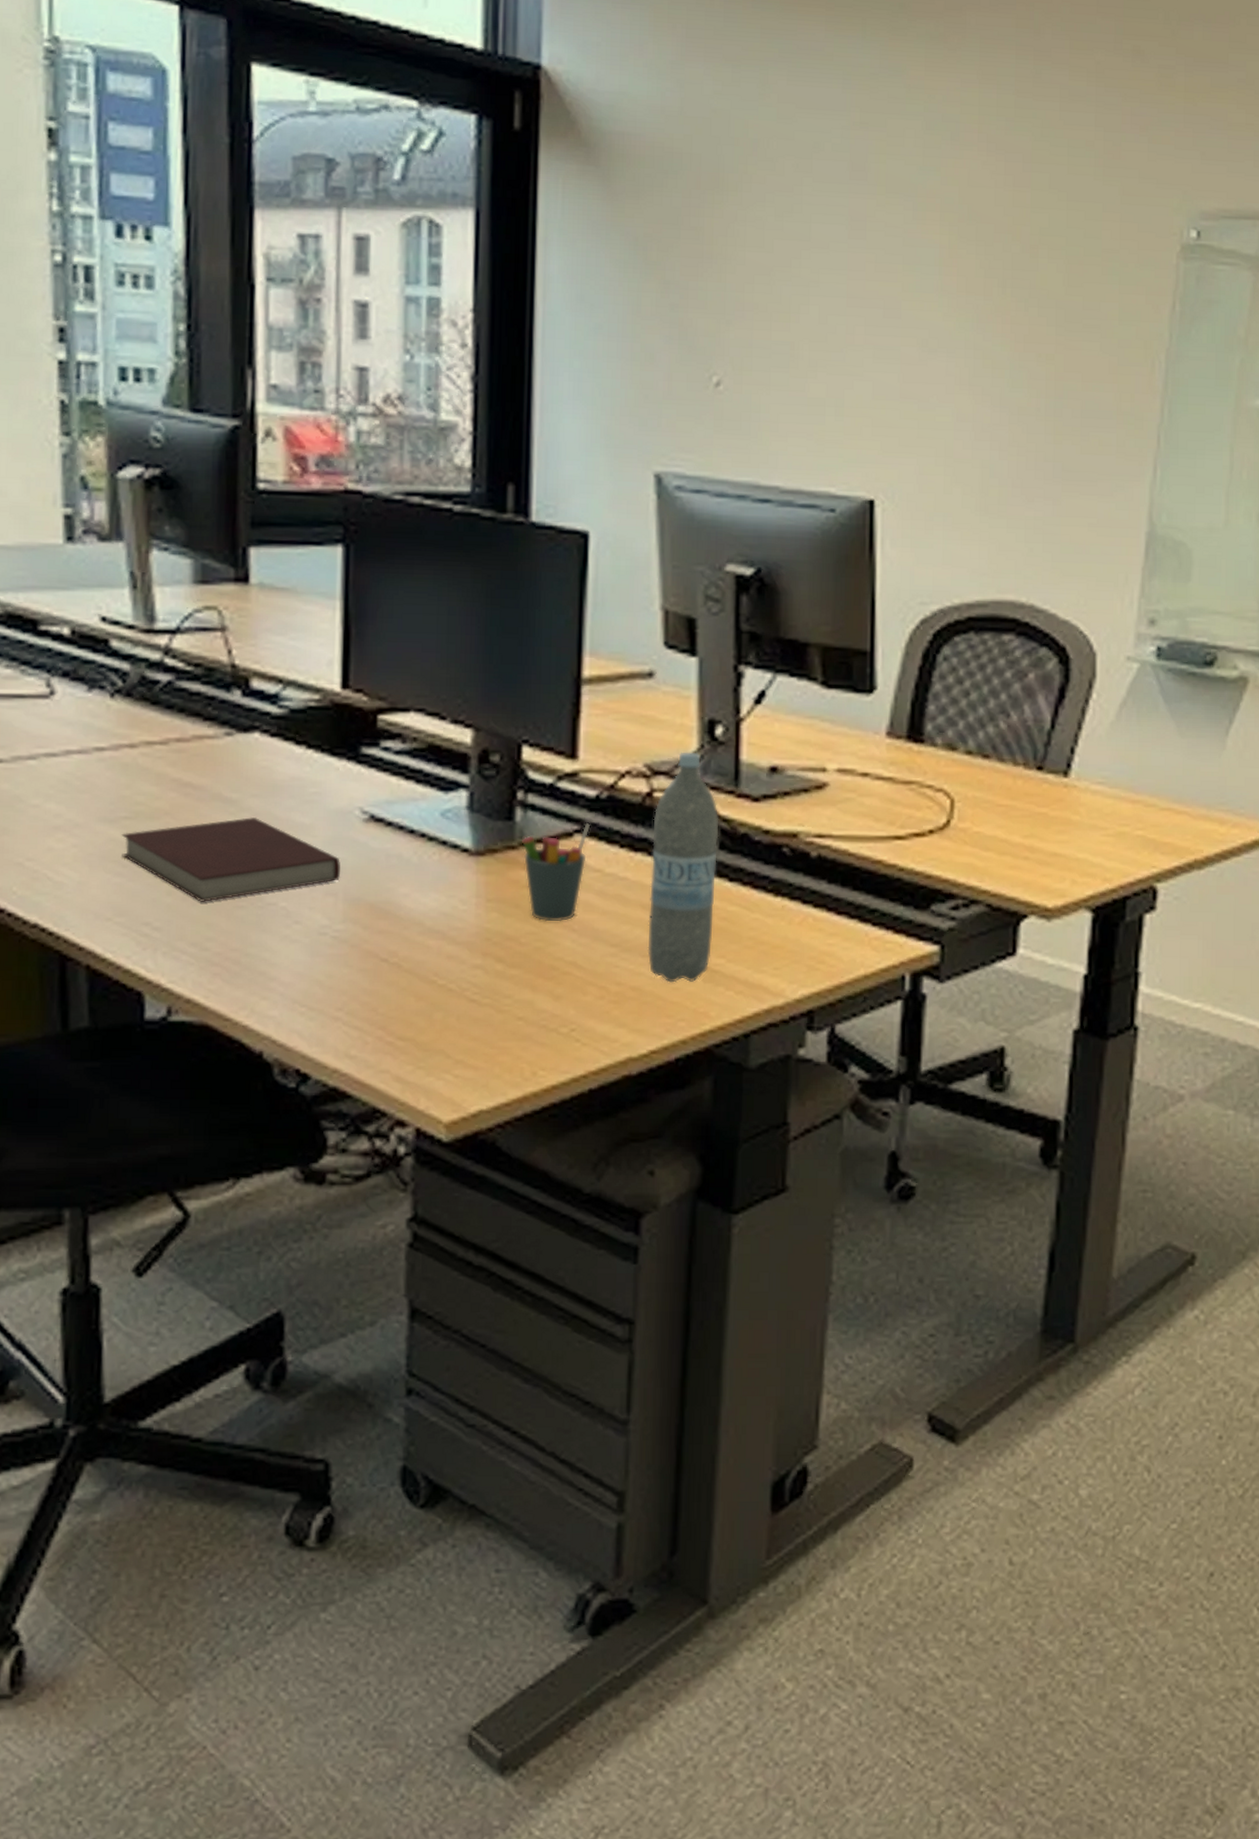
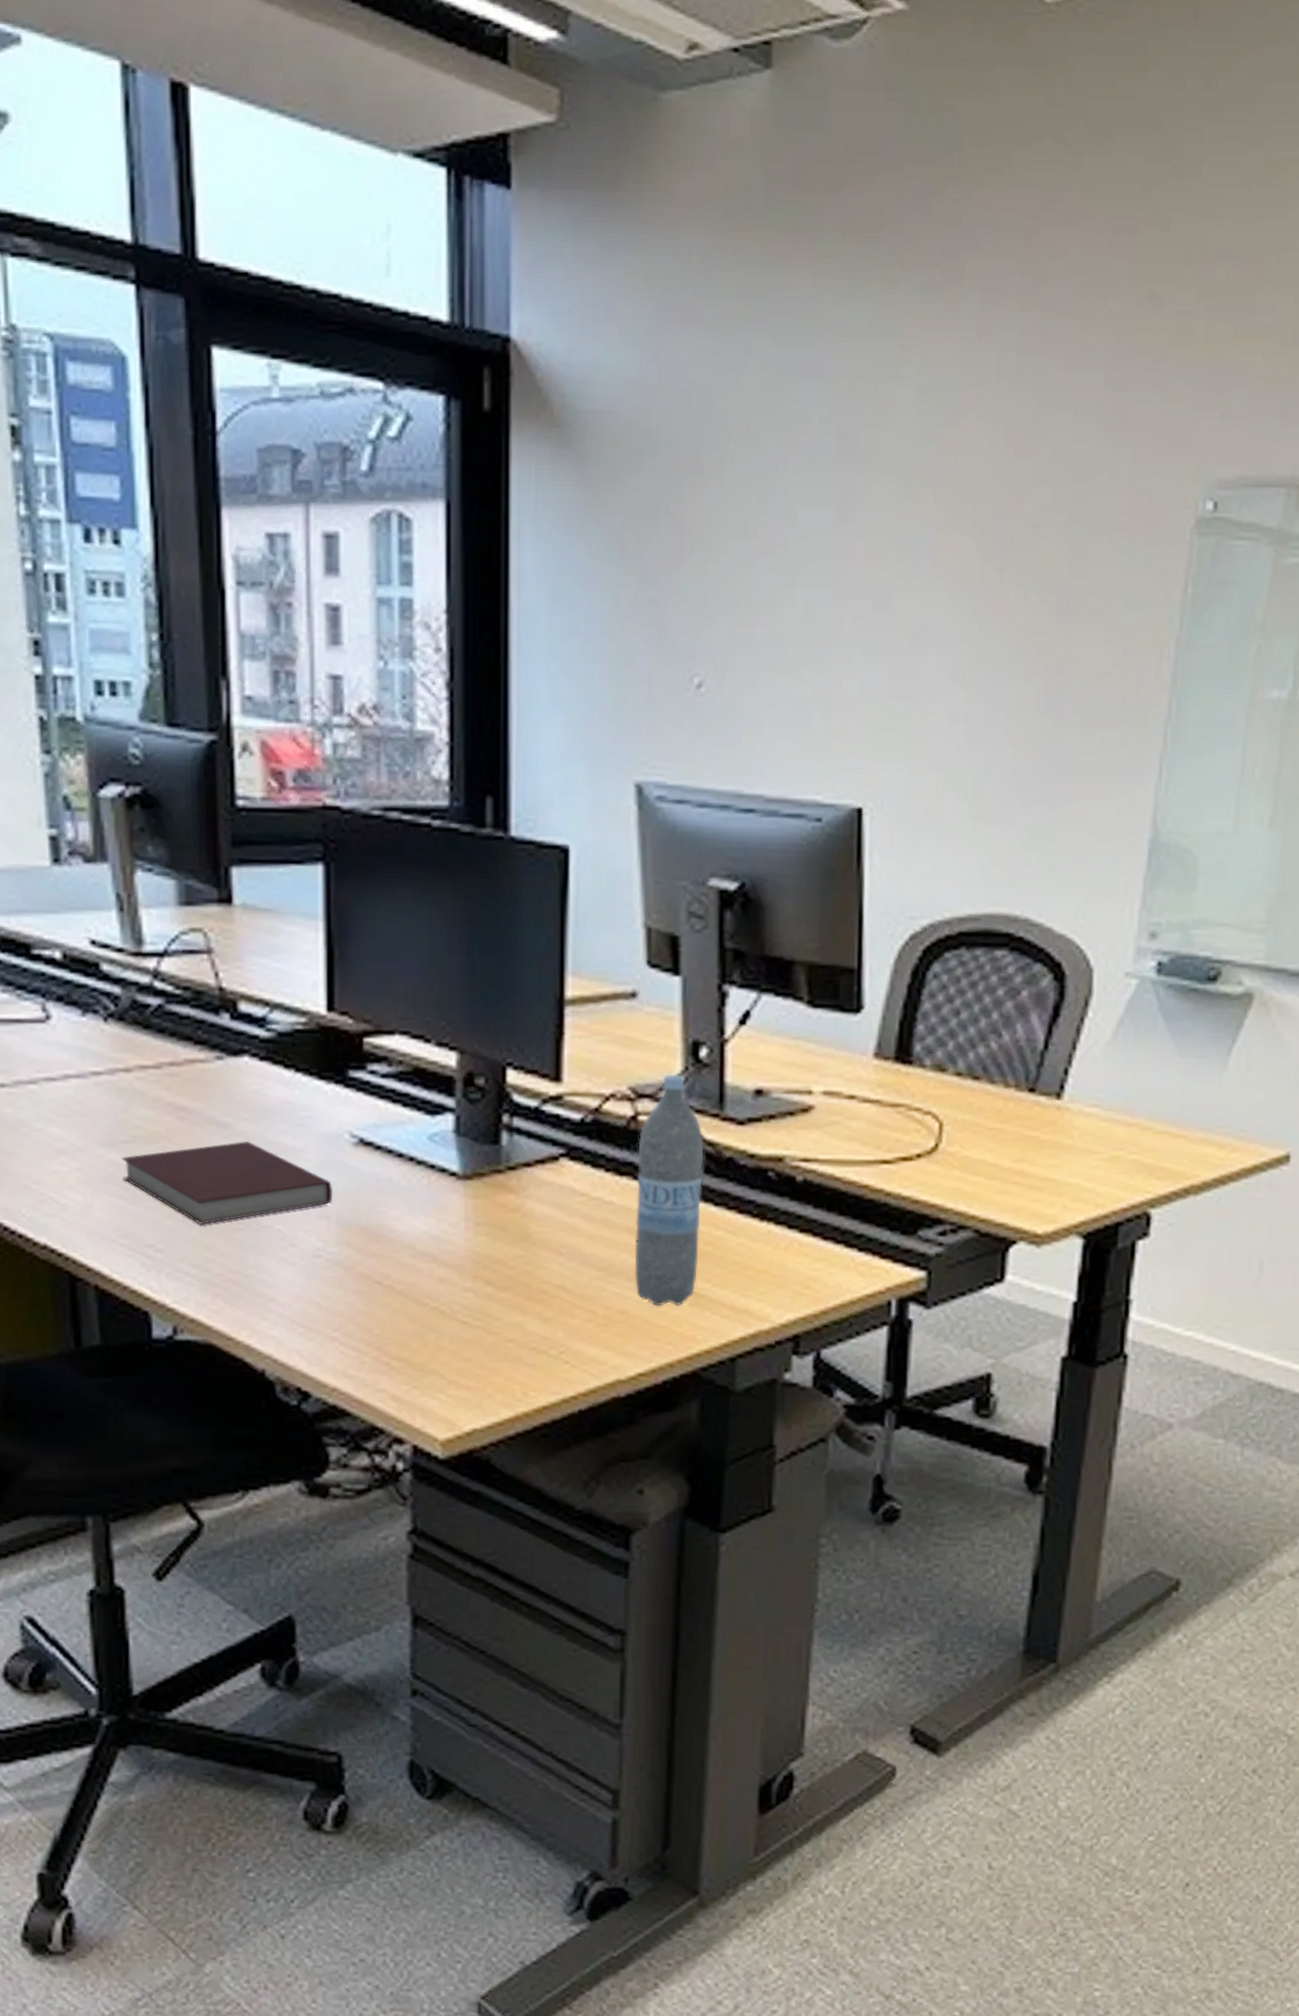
pen holder: present [522,823,590,922] -> none [509,1147,575,1246]

